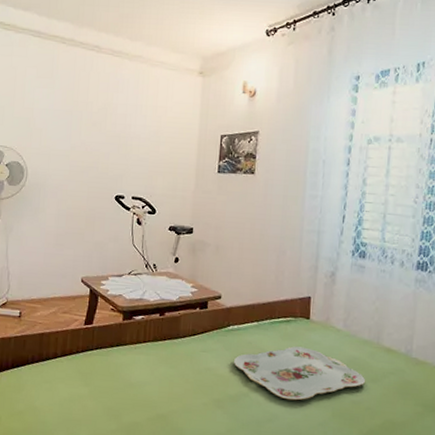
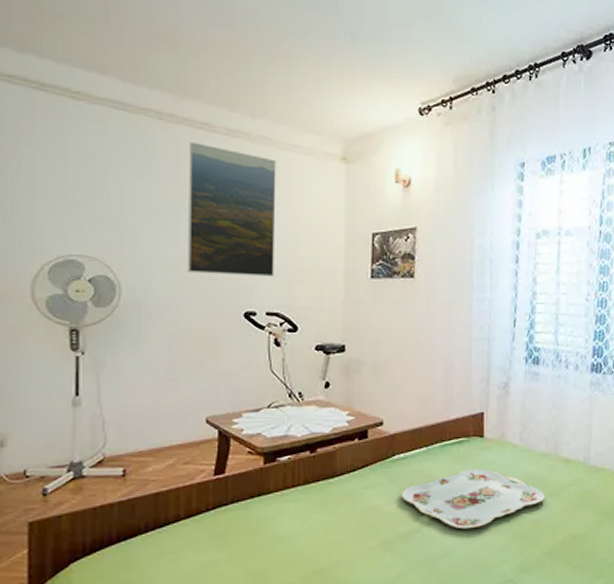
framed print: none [76,60,147,168] -> present [188,141,276,277]

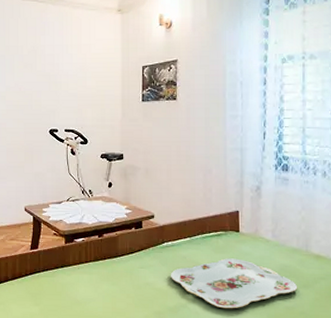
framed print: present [188,141,276,277] -> none [11,8,71,103]

